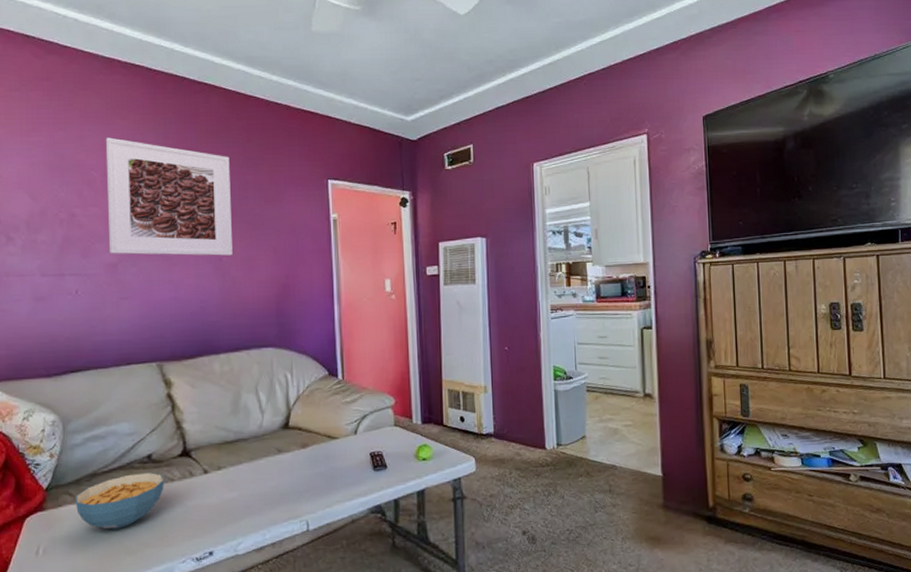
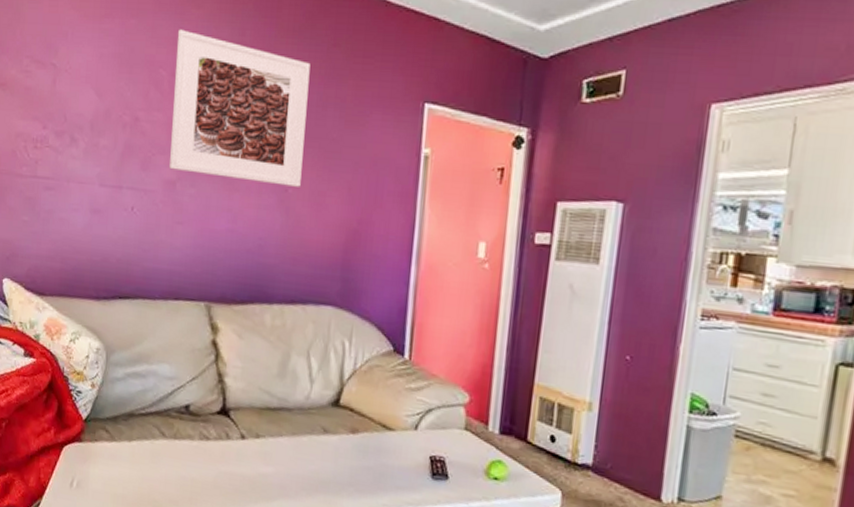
cereal bowl: present [74,473,164,529] -> none [110,422,200,479]

